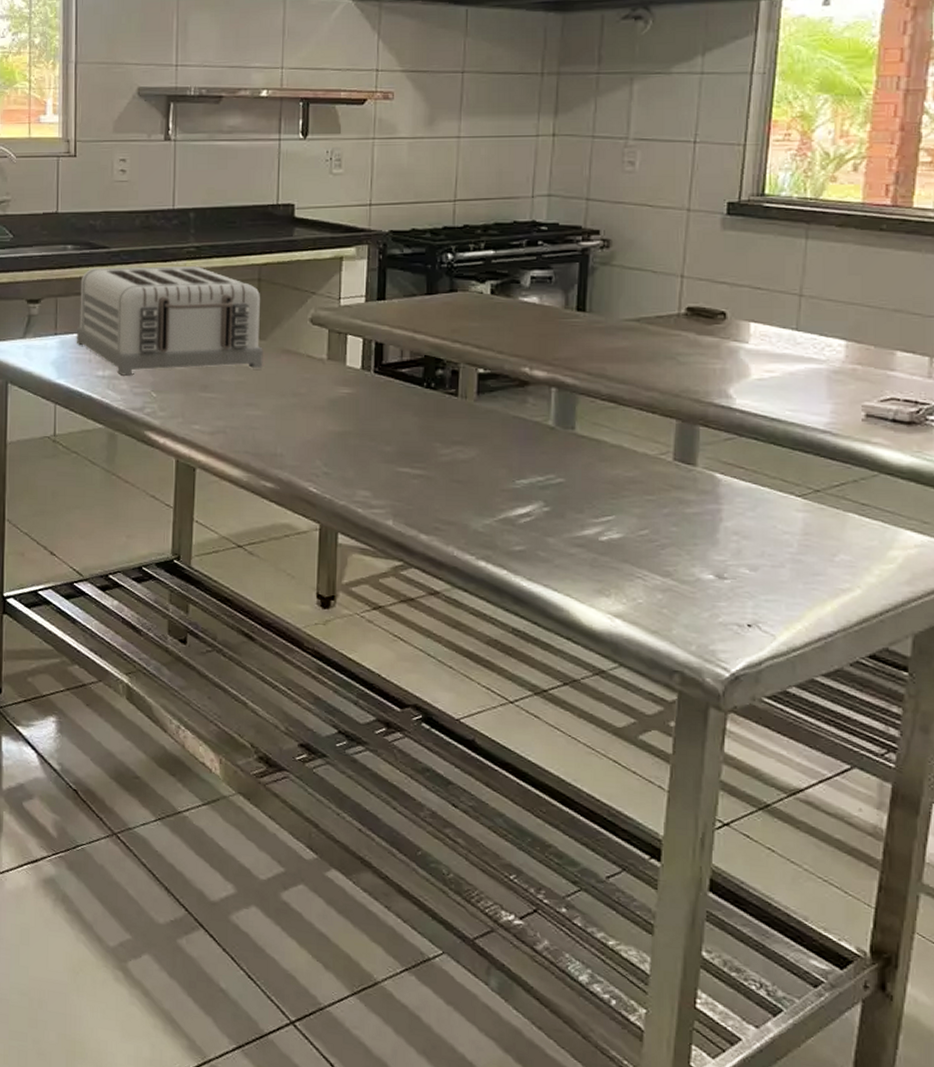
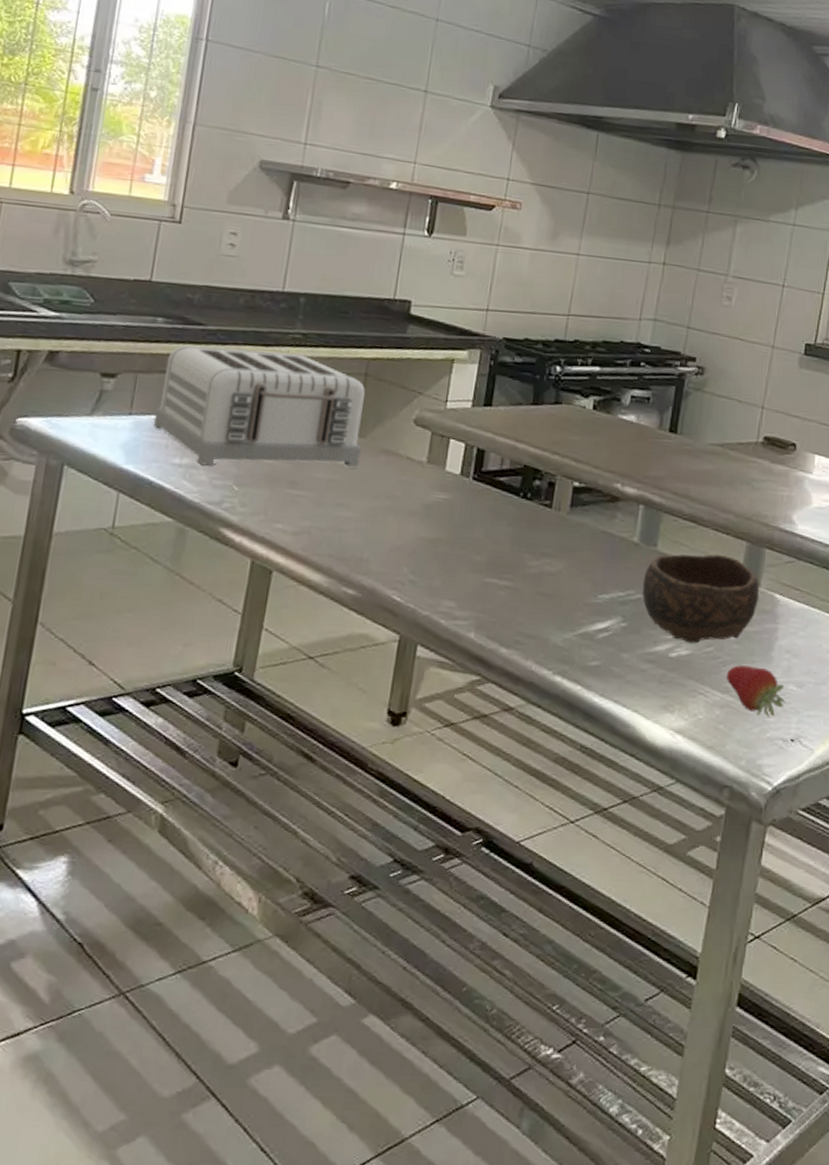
bowl: none [562,435,697,527] -> present [642,554,760,644]
fruit: none [665,548,738,603] -> present [726,665,786,719]

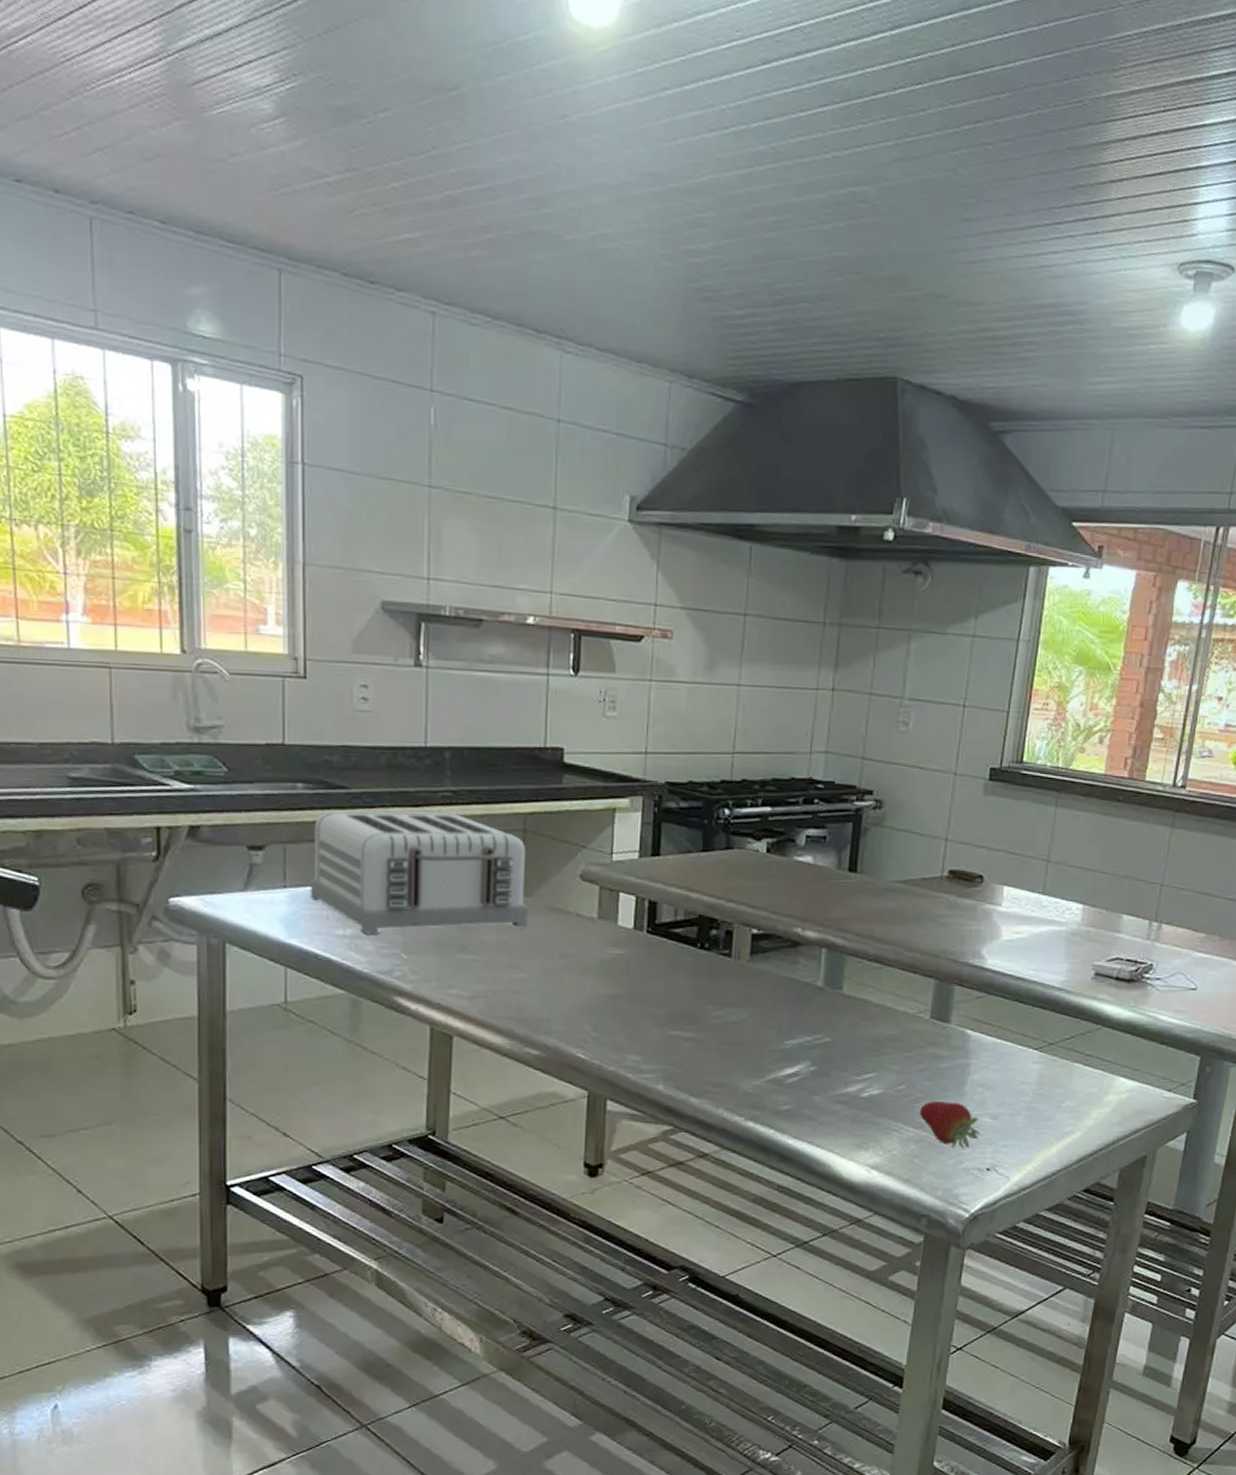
bowl: present [642,554,760,644] -> none [829,994,950,1083]

